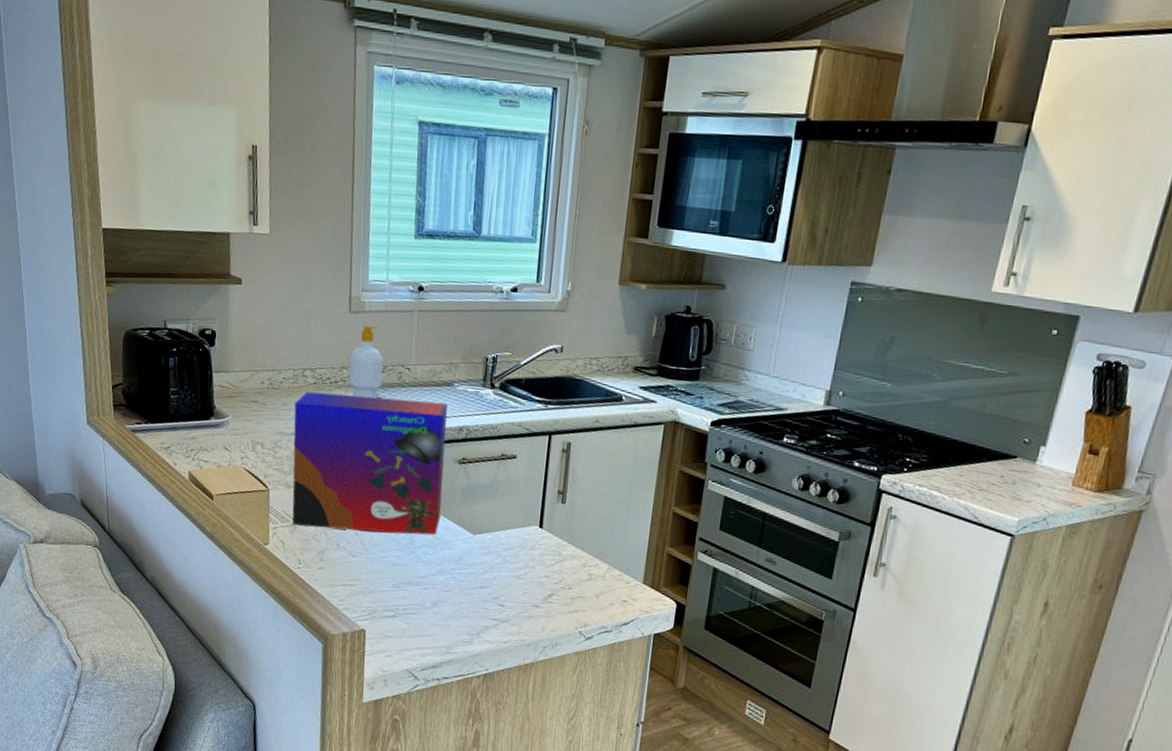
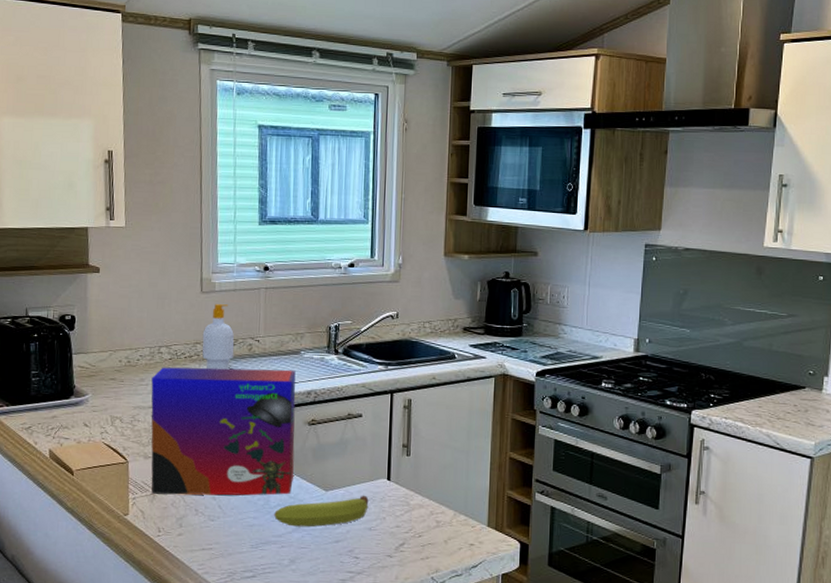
fruit: none [417,541,519,571] -> present [273,495,369,527]

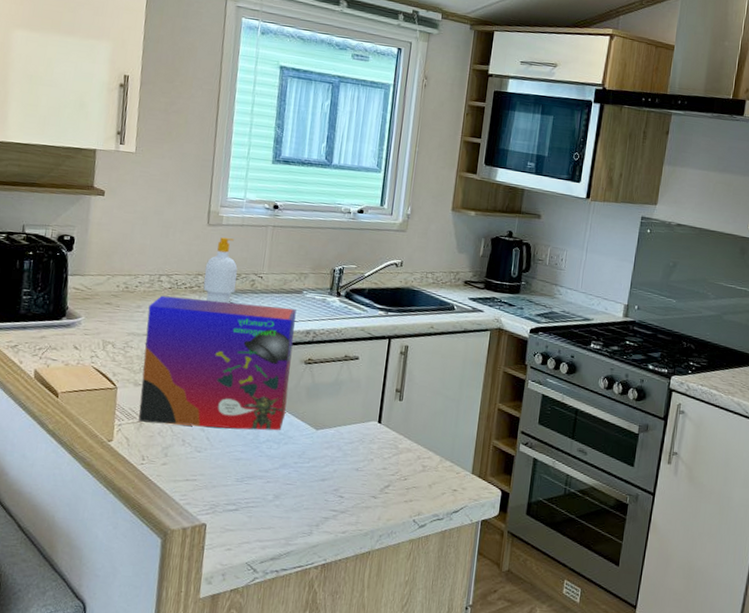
fruit: present [273,495,369,527] -> none [261,436,358,464]

